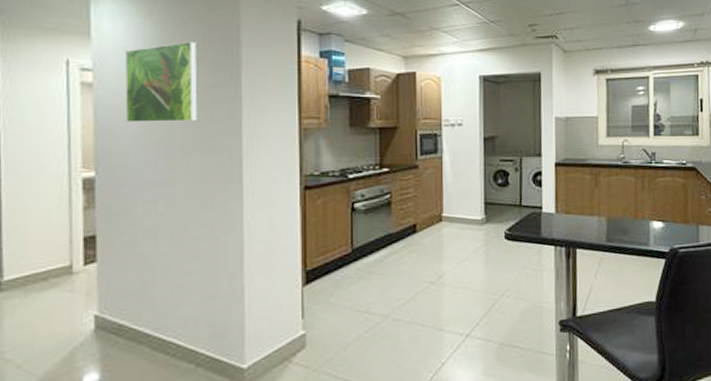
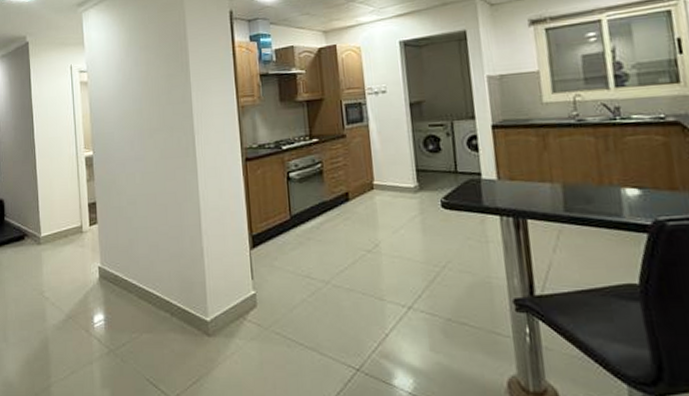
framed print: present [125,40,198,123] -> none [108,39,160,111]

